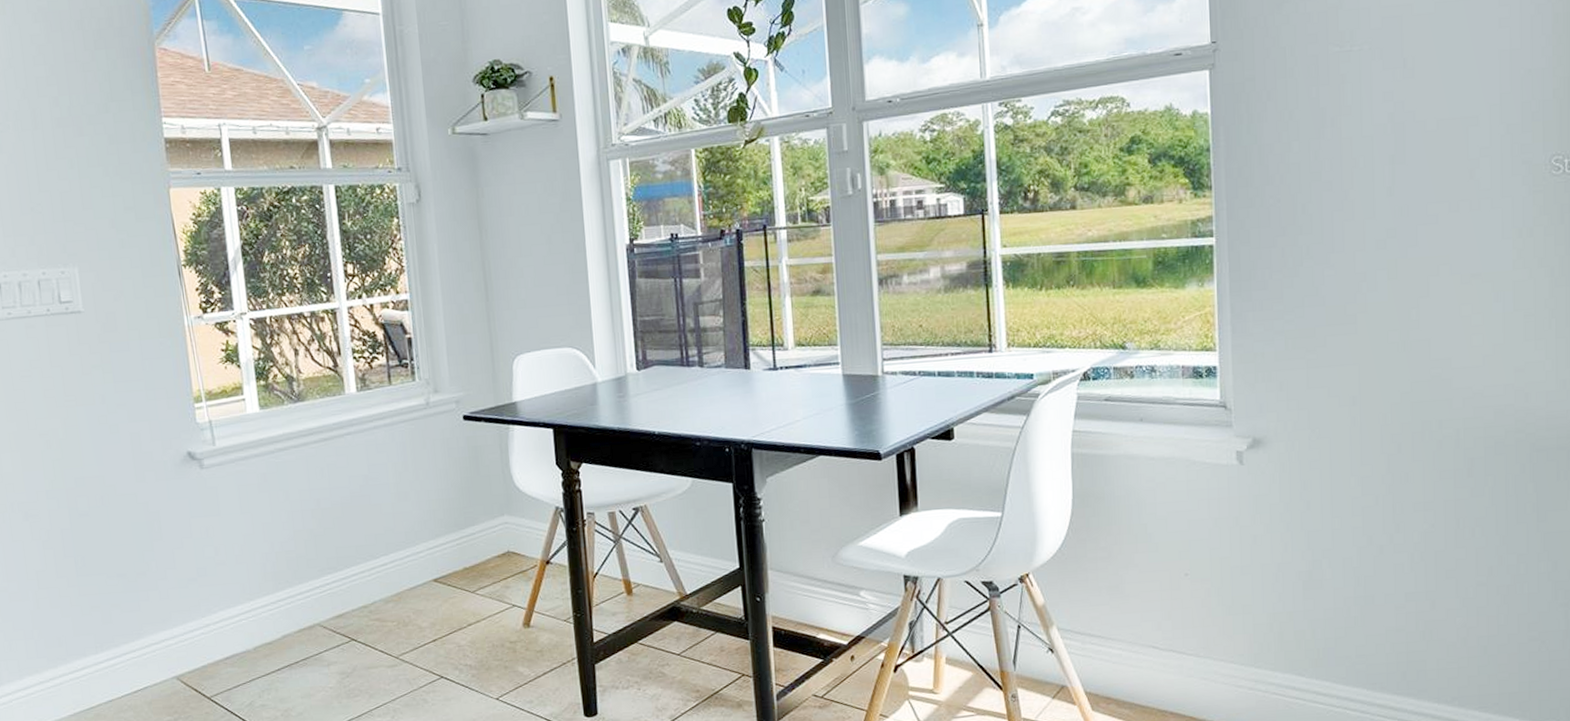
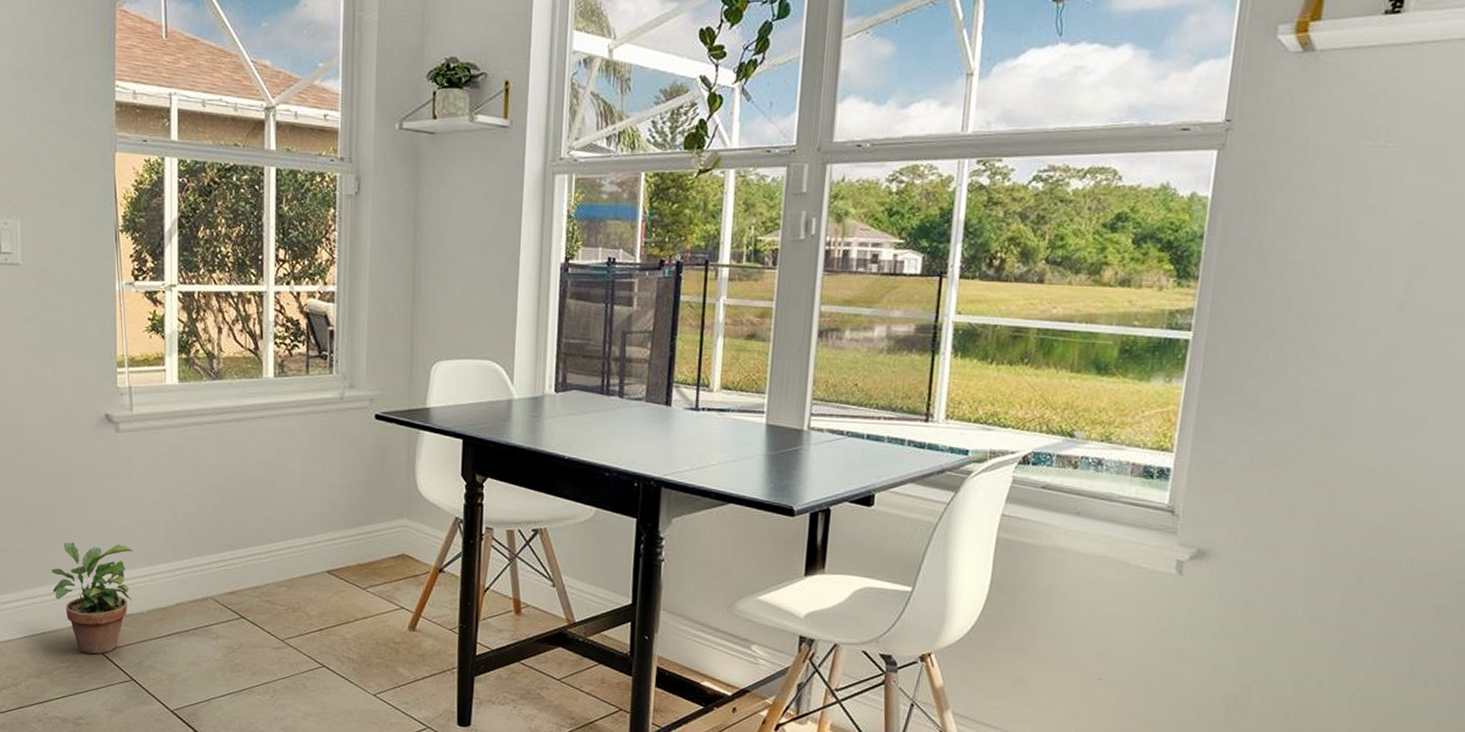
potted plant: none [147,583,236,703] -> present [51,542,134,654]

